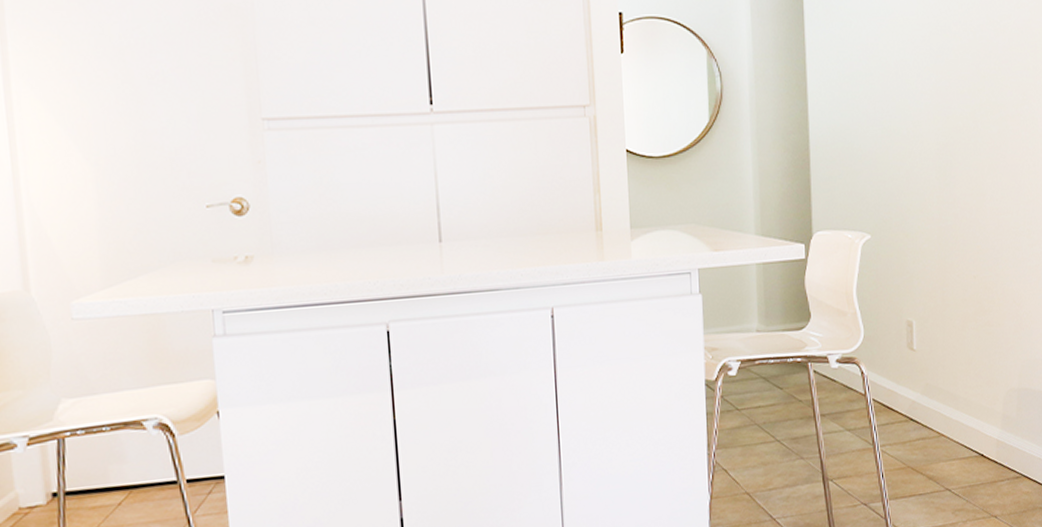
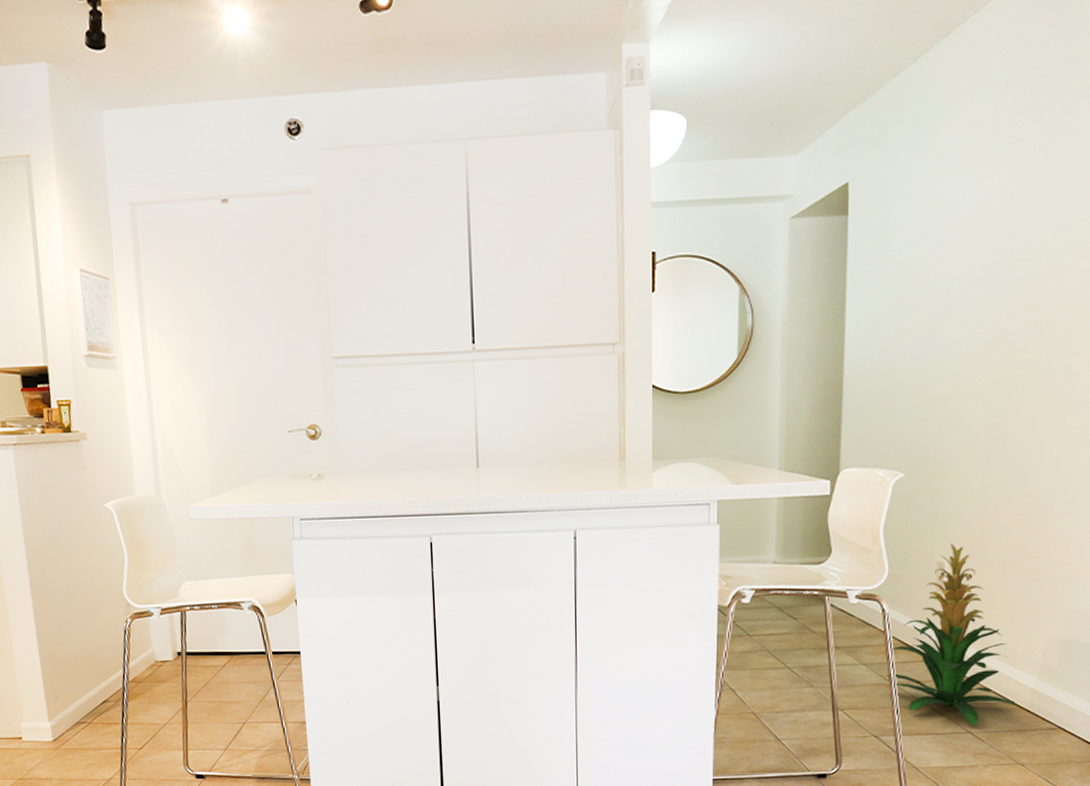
indoor plant: none [869,301,988,483] -> present [886,543,1020,726]

